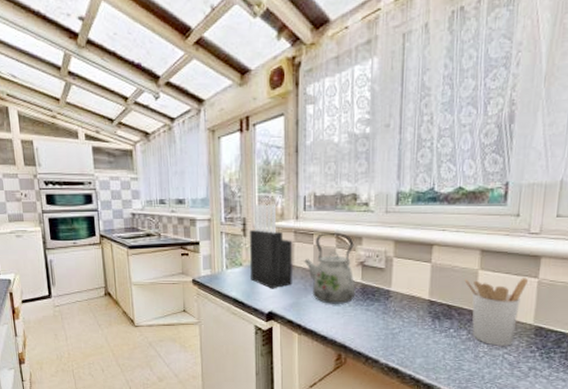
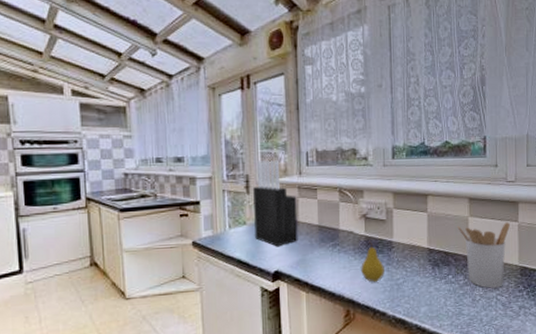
kettle: present [303,232,355,305] -> none [308,186,359,260]
fruit: none [355,289,380,330] -> present [361,241,384,283]

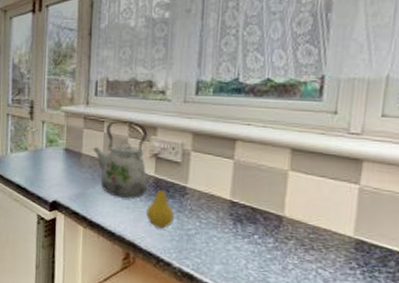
knife block: present [253,160,298,247] -> none [35,87,82,177]
kettle: none [308,186,359,260] -> present [92,120,148,199]
utensil holder: present [457,222,510,288] -> none [271,180,347,260]

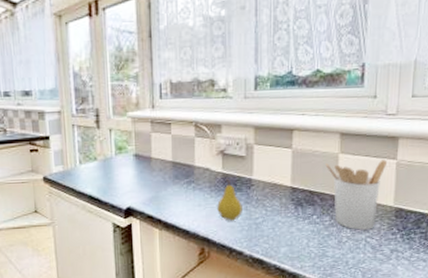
kettle: present [92,120,148,199] -> none [161,120,216,197]
utensil holder: none [271,180,347,260] -> present [325,160,387,230]

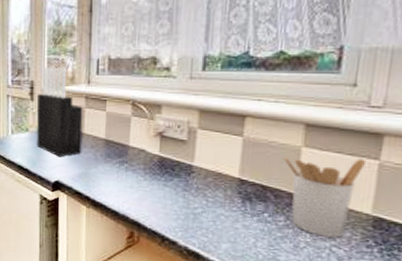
knife block: none [104,93,151,184] -> present [37,67,83,157]
fruit: present [217,179,242,221] -> none [151,163,180,208]

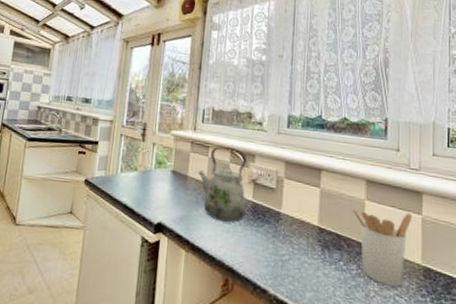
knife block: present [37,67,83,157] -> none [143,111,189,199]
kettle: none [94,98,152,178] -> present [197,146,247,223]

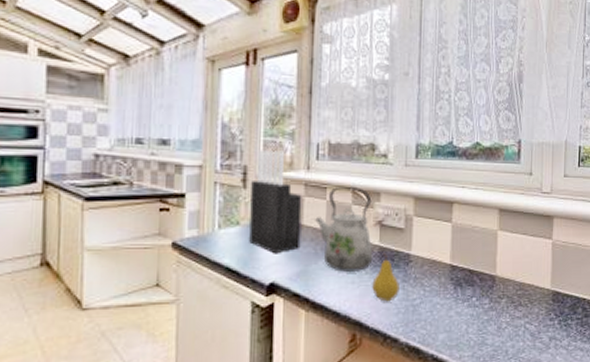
knife block: none [143,111,189,199] -> present [249,150,302,254]
fruit: none [245,208,270,254] -> present [372,253,399,302]
utensil holder: present [352,208,412,287] -> none [484,239,543,315]

